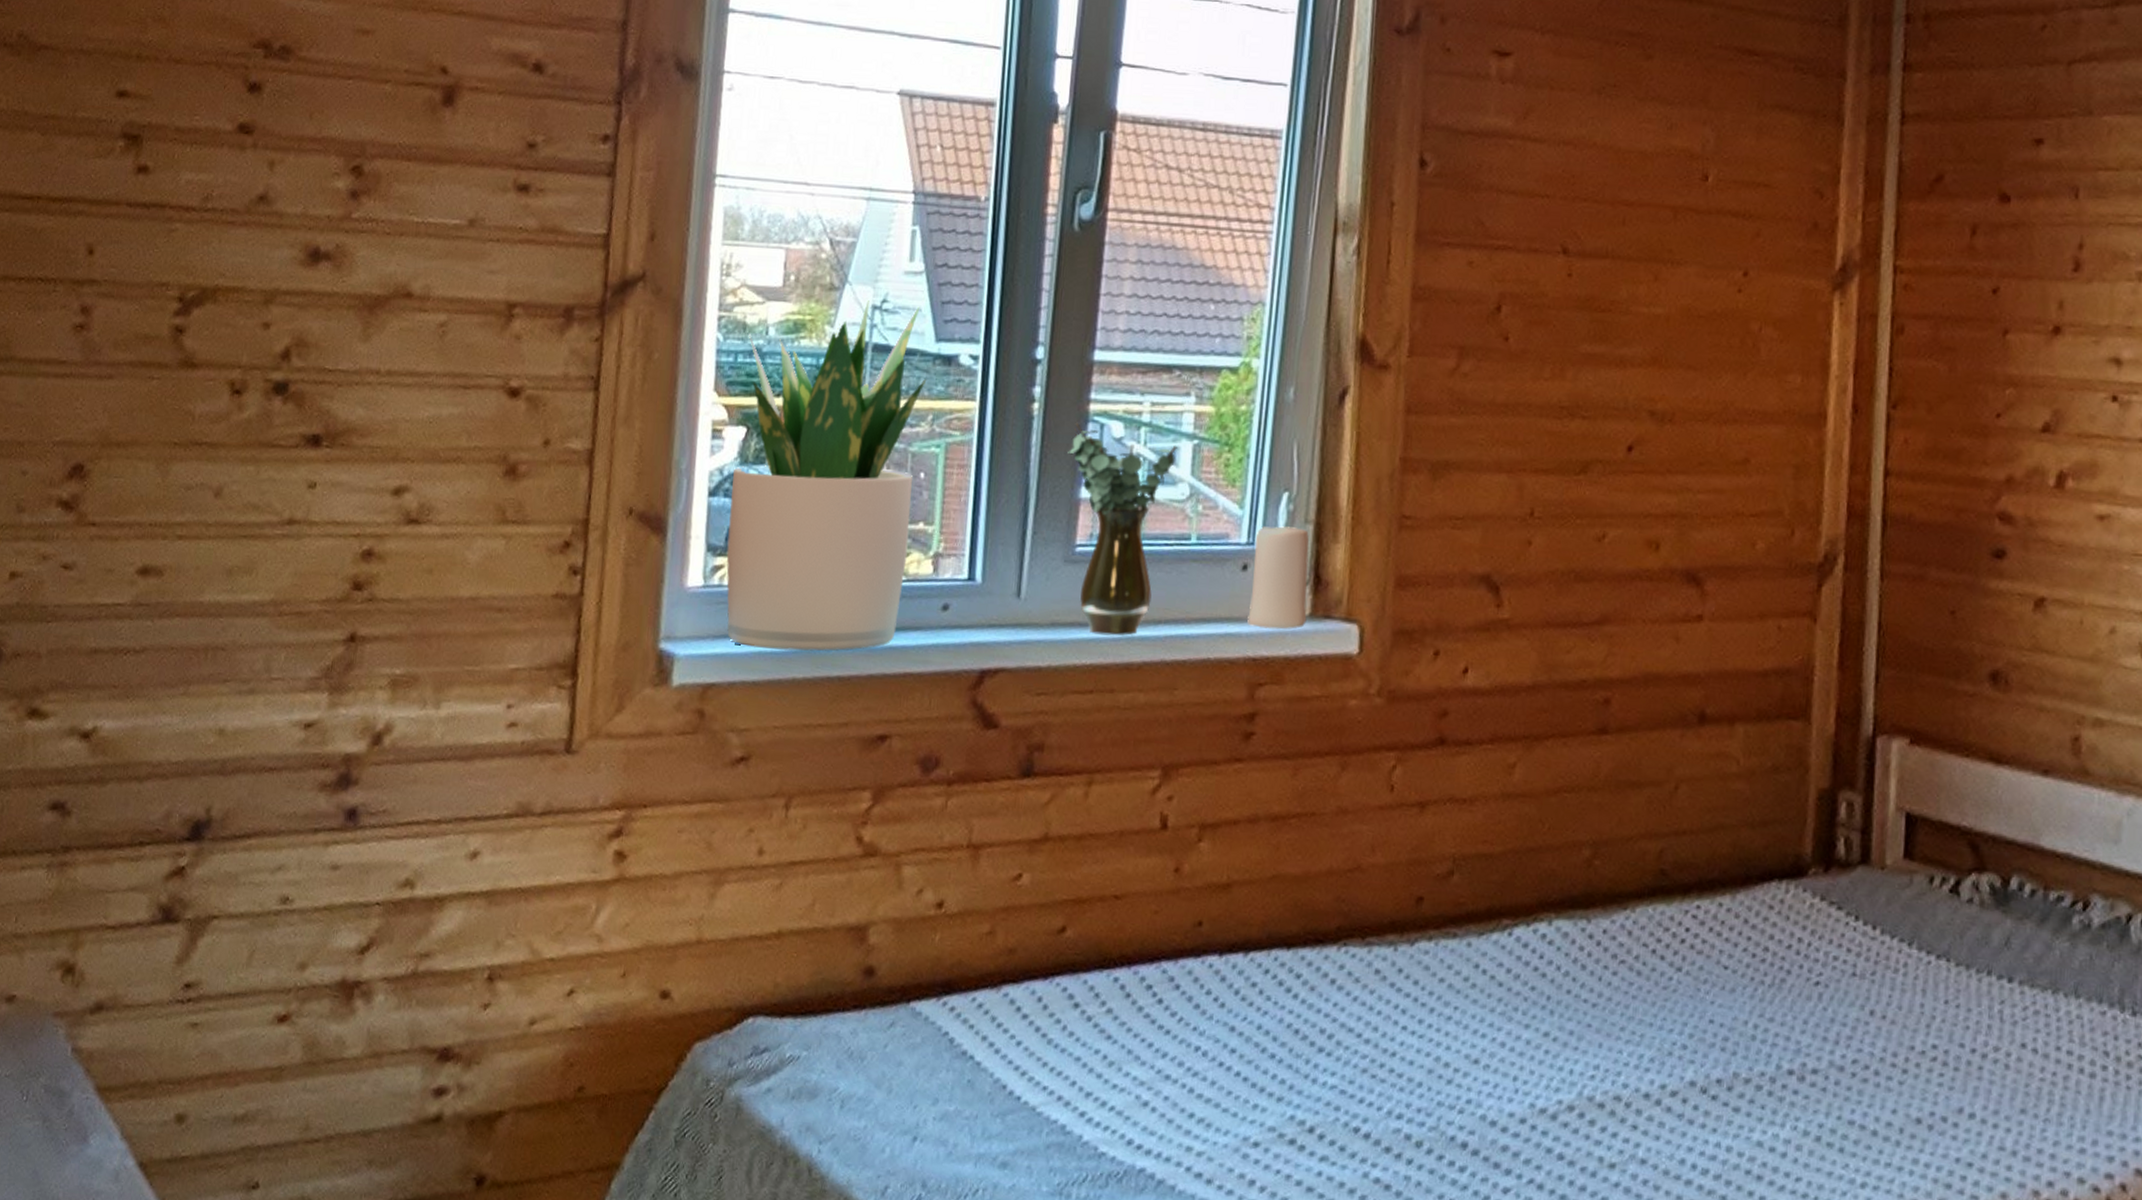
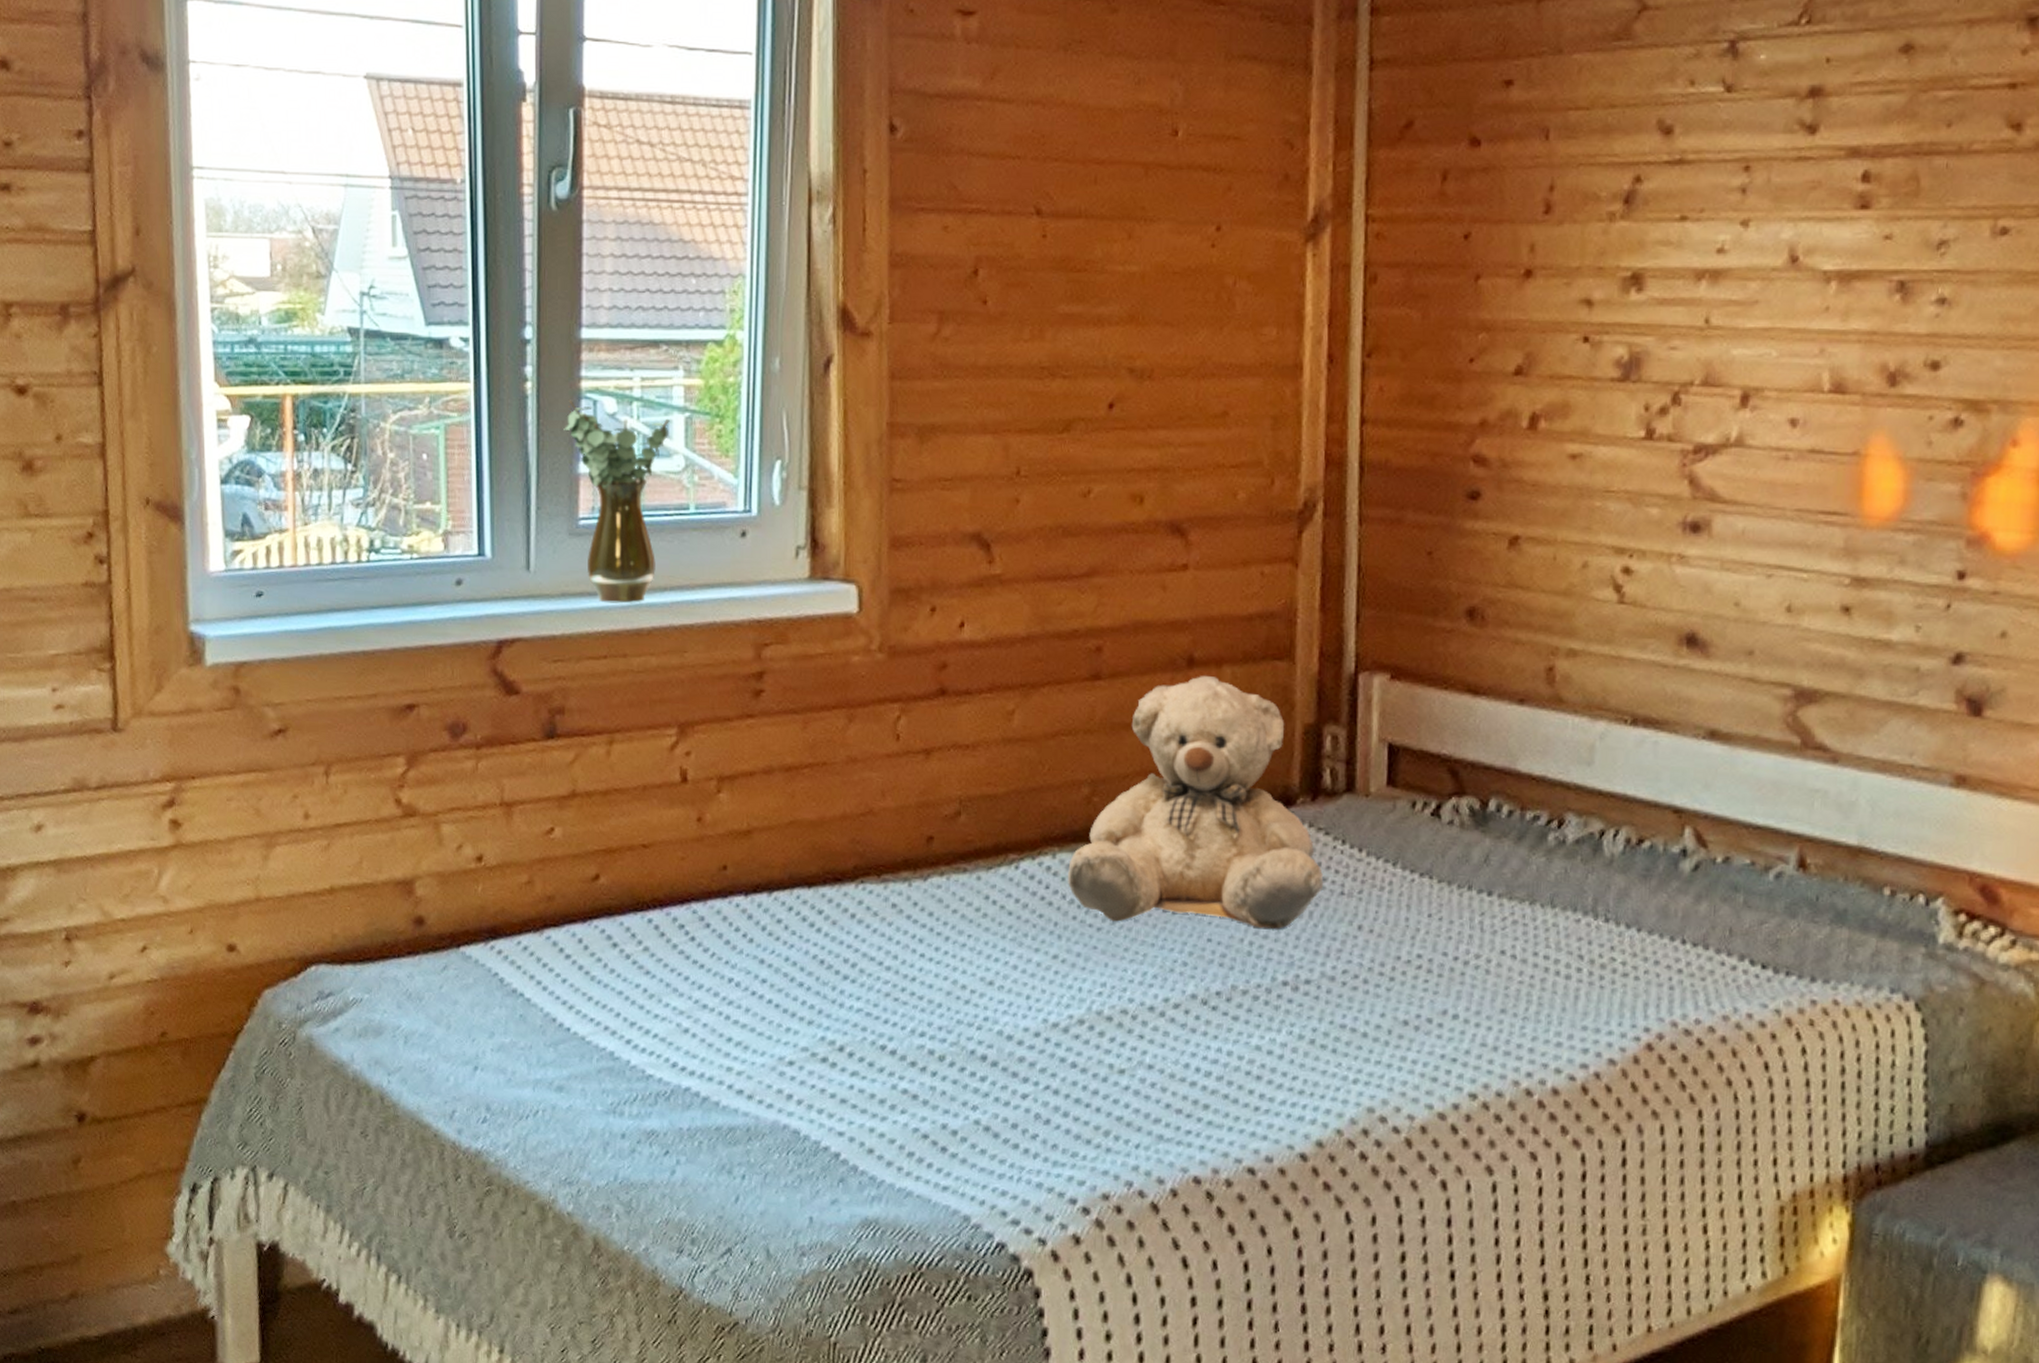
planter: present [726,300,927,652] -> none [241,287,420,629]
candle: present [1247,526,1310,630] -> none [750,493,806,592]
teddy bear: none [1563,732,1835,1012] -> present [1068,675,1324,929]

